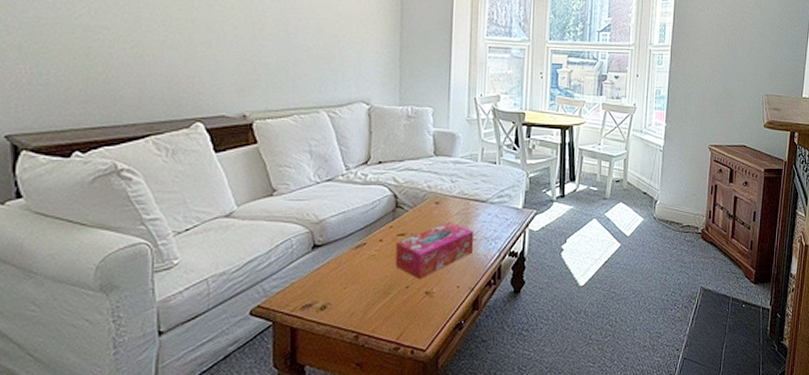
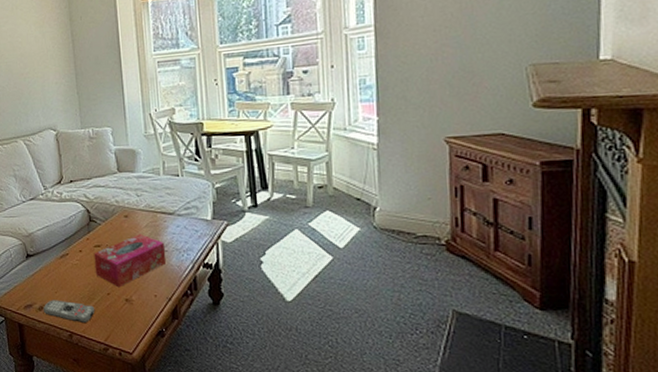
remote control: none [325,296,390,322] -> present [43,300,95,324]

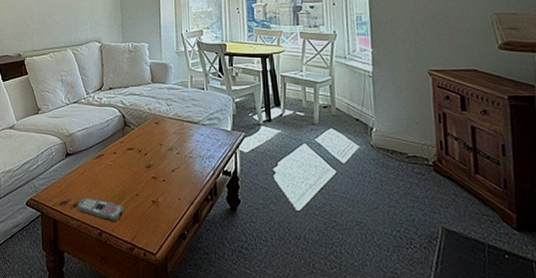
tissue box: present [93,234,165,288] -> none [126,140,190,190]

